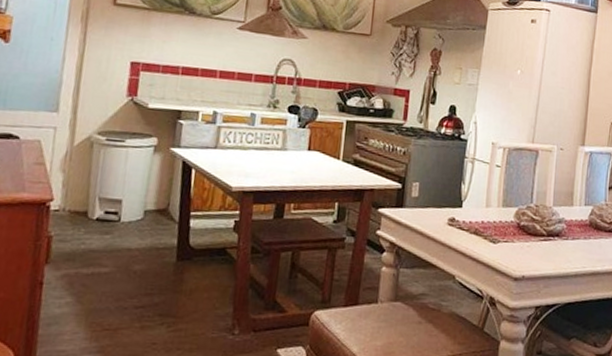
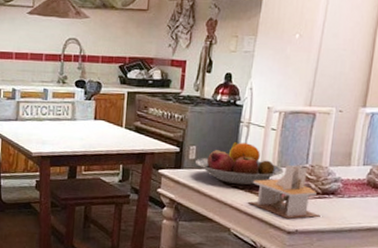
fruit bowl: none [417,178,509,227] -> present [194,141,284,185]
napkin holder: none [474,204,546,264] -> present [248,164,321,219]

